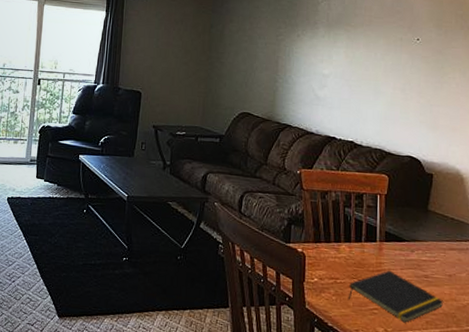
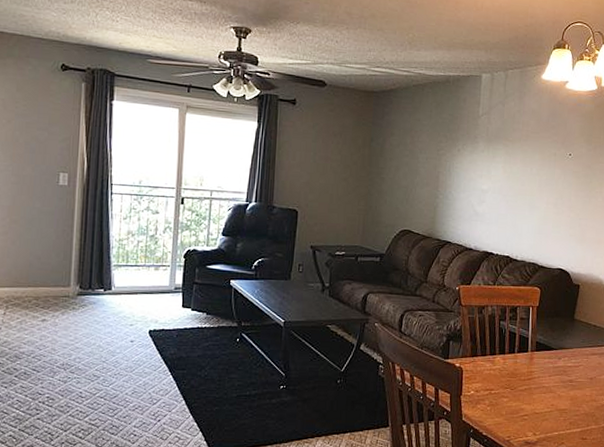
notepad: present [348,270,444,323] -> none [501,378,586,426]

